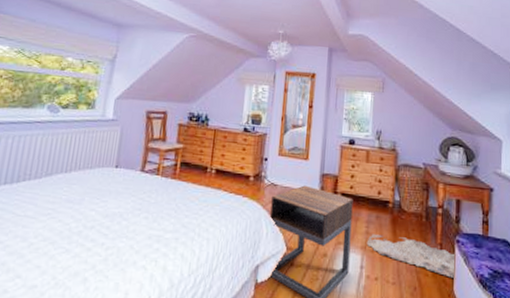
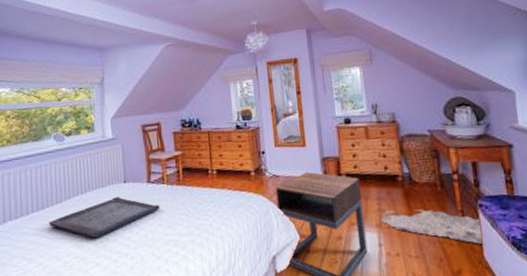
serving tray: none [21,181,150,223] -> present [48,197,161,239]

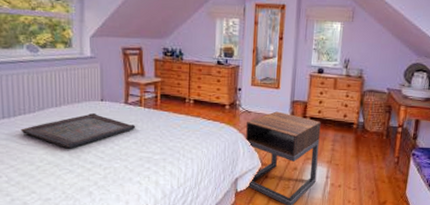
rug: present [381,209,485,245] -> none [332,151,409,185]

